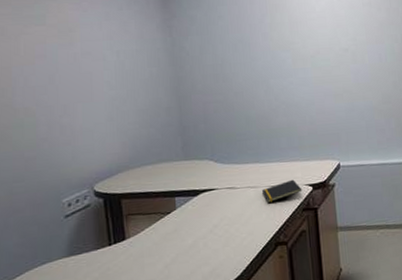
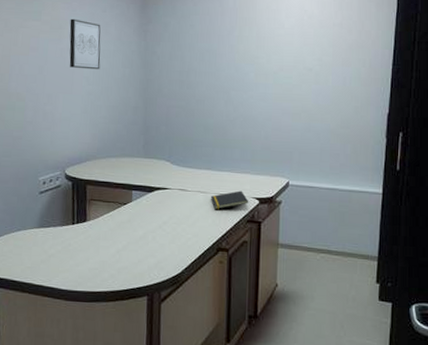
wall art: none [81,19,123,74] -> present [69,18,101,70]

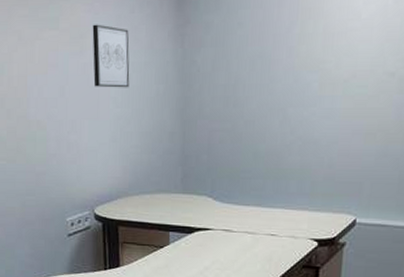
notepad: present [211,190,249,209] -> none [260,230,306,253]

